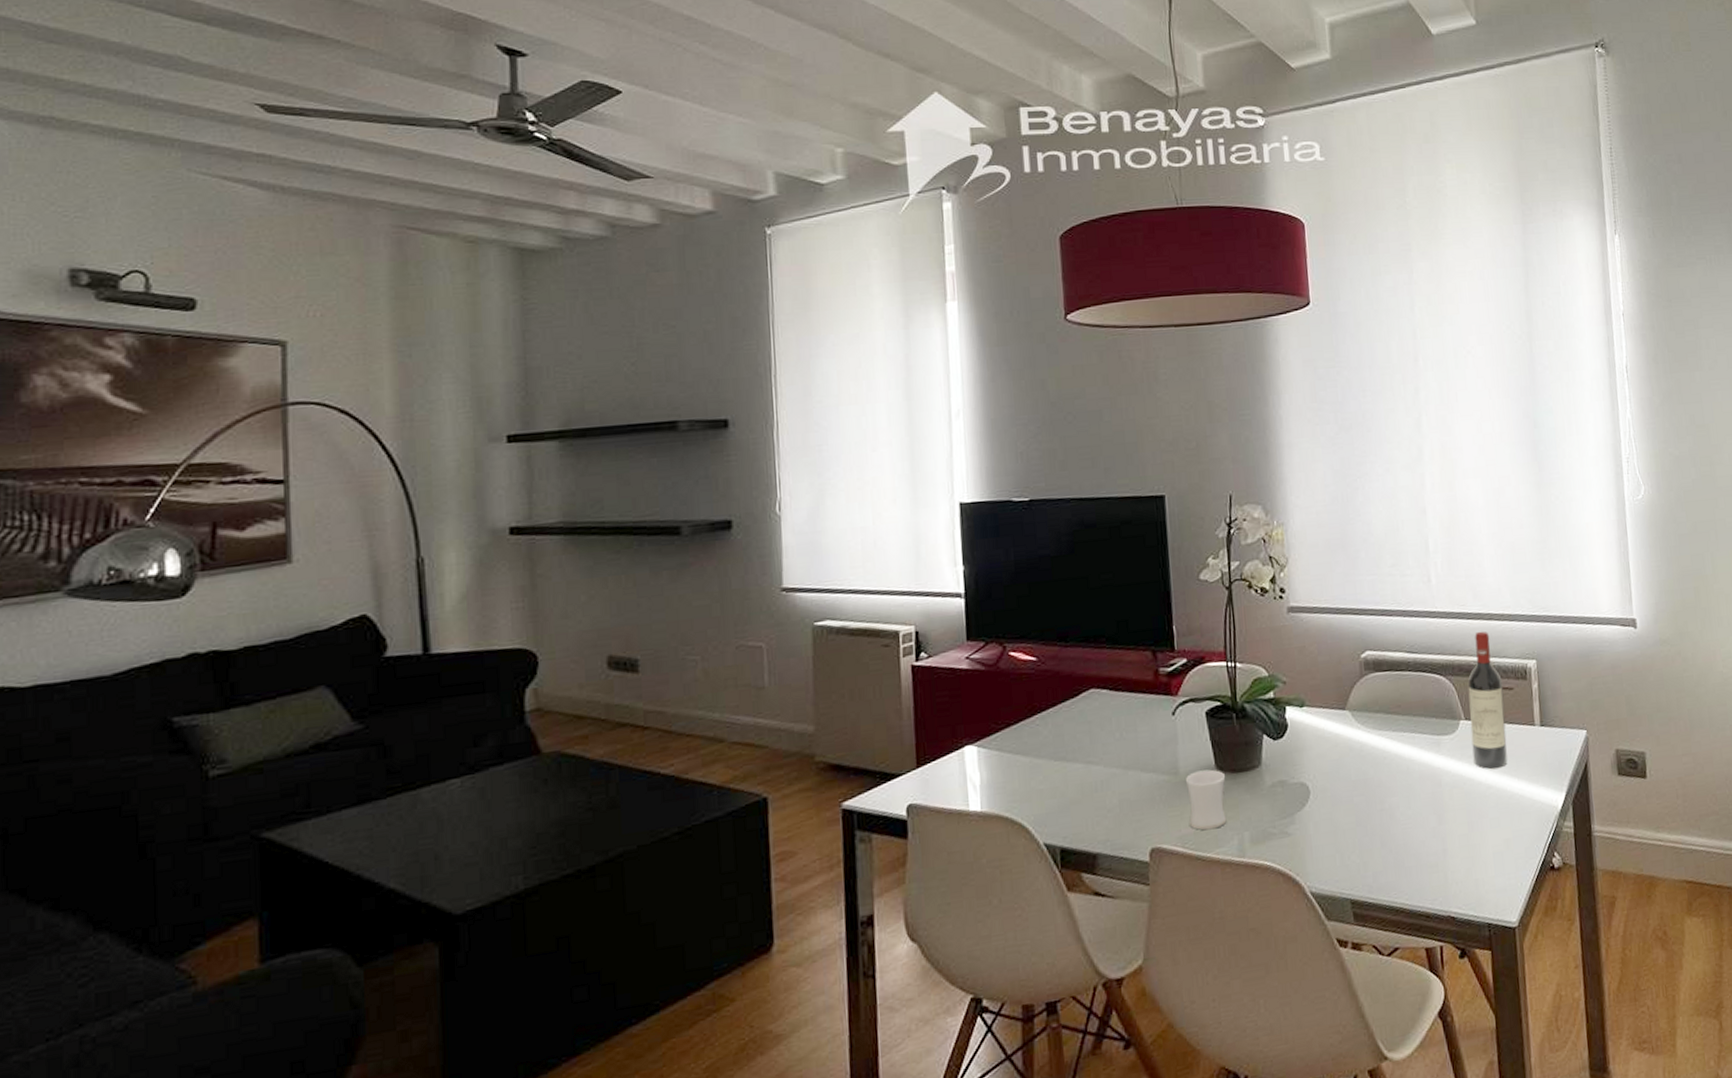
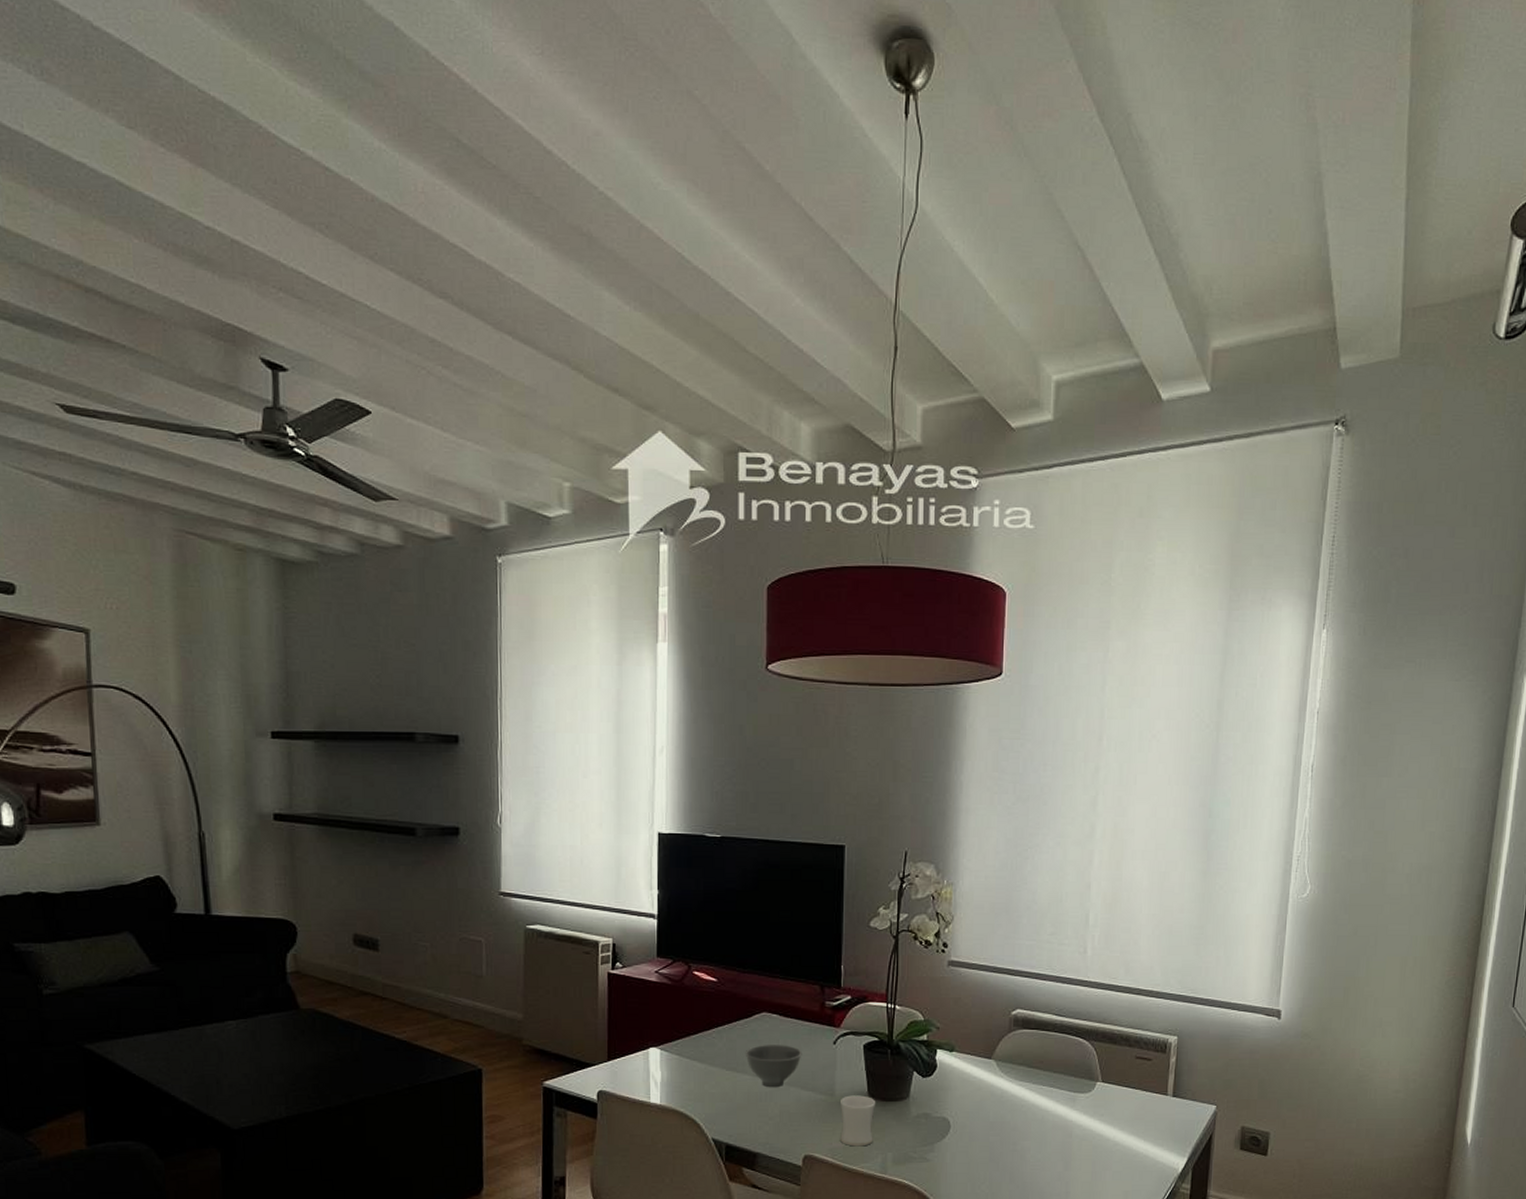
bowl: none [1074,723,1139,775] -> present [745,1045,802,1088]
wine bottle: present [1467,631,1508,770] -> none [1105,1004,1142,1129]

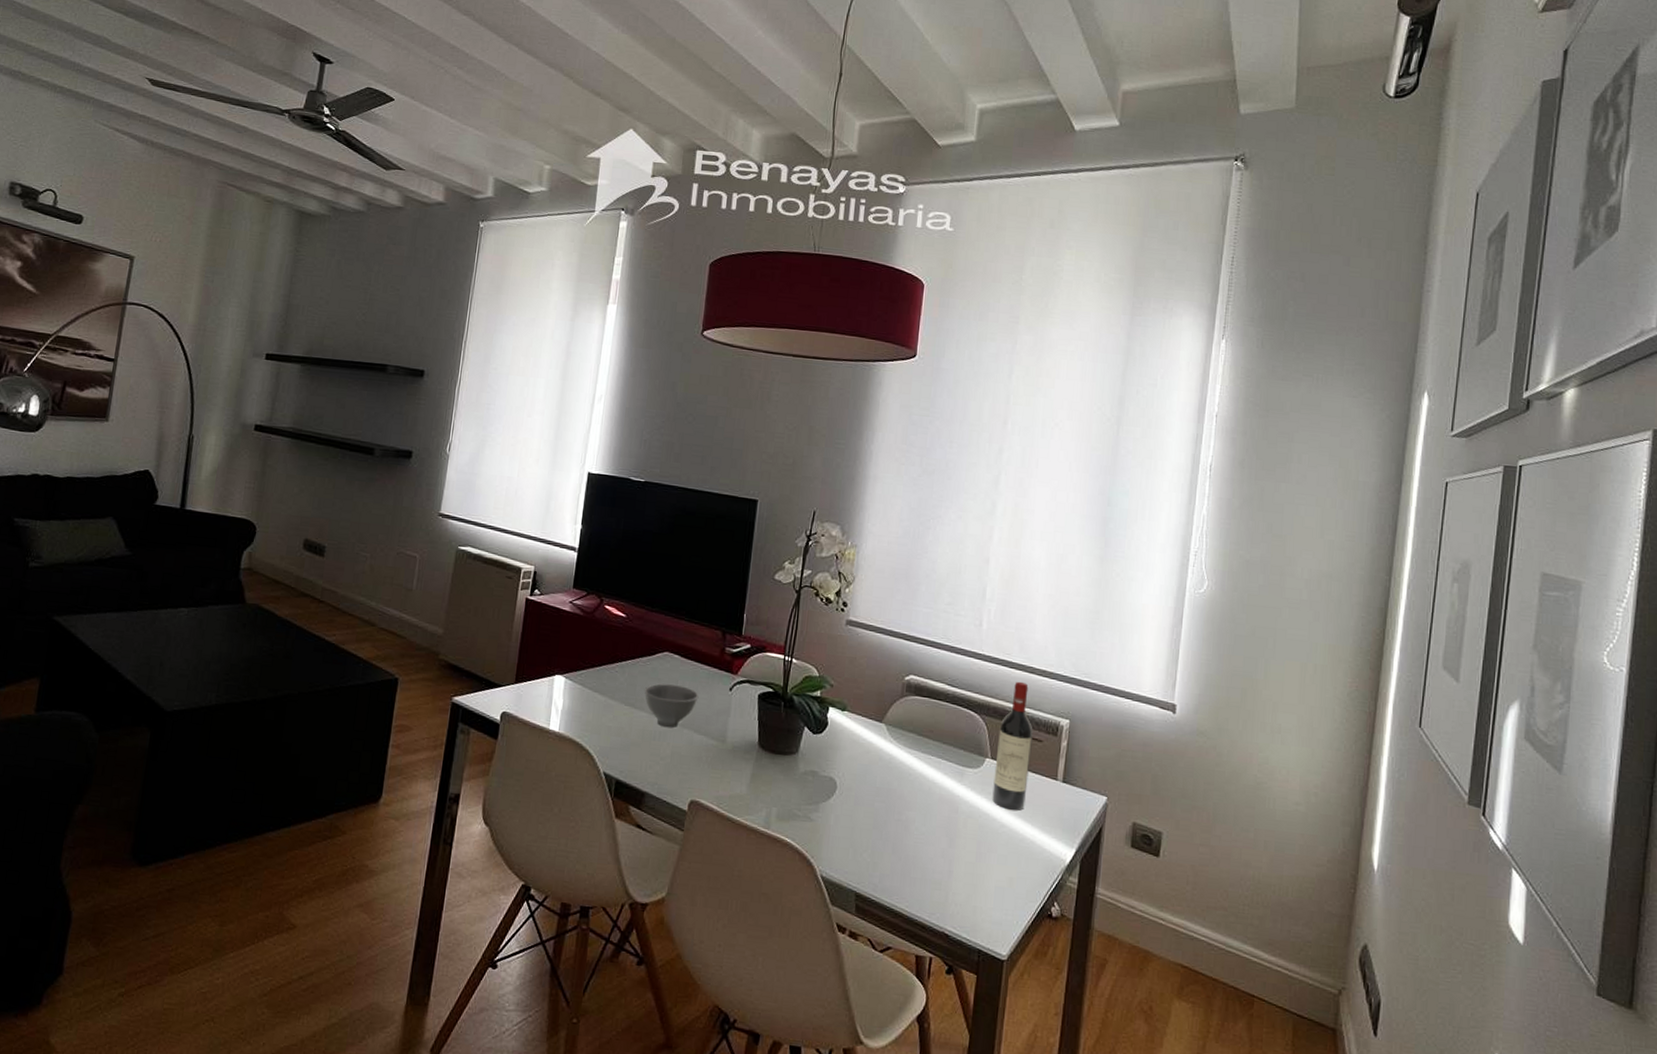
mug: present [840,1095,876,1147] -> none [727,744,766,798]
wine bottle: none [1105,1004,1142,1129] -> present [992,681,1033,812]

